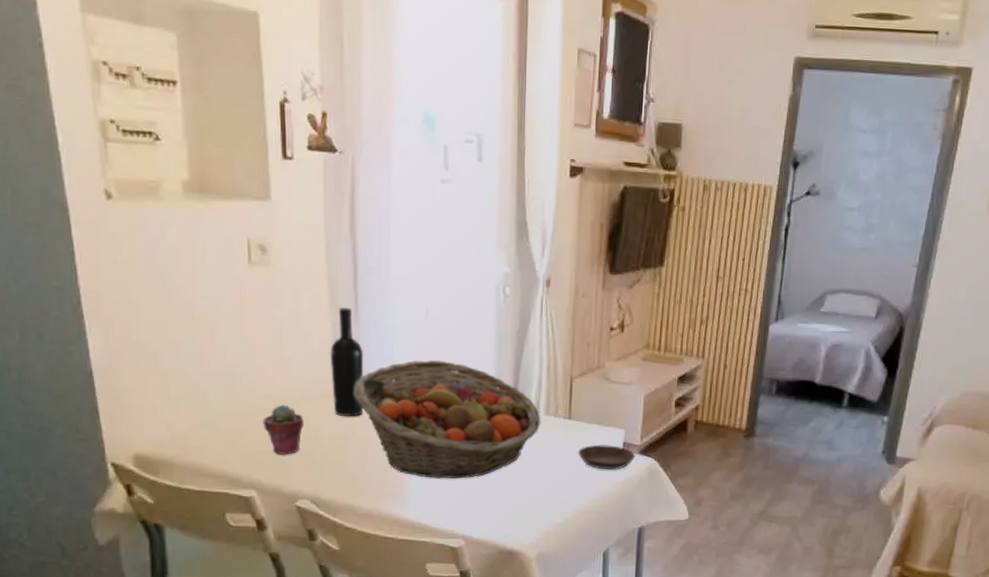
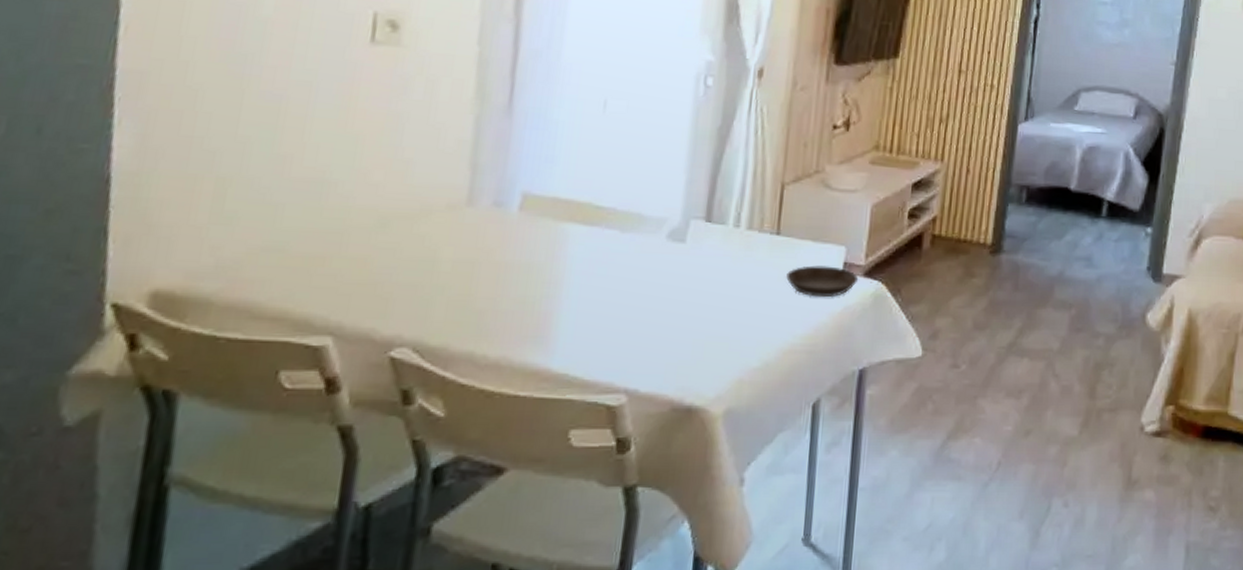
potted succulent: present [263,404,304,455] -> none [357,219,419,287]
wine bottle: present [330,308,364,417] -> none [463,98,514,236]
fruit basket: present [353,359,541,479] -> none [493,162,742,314]

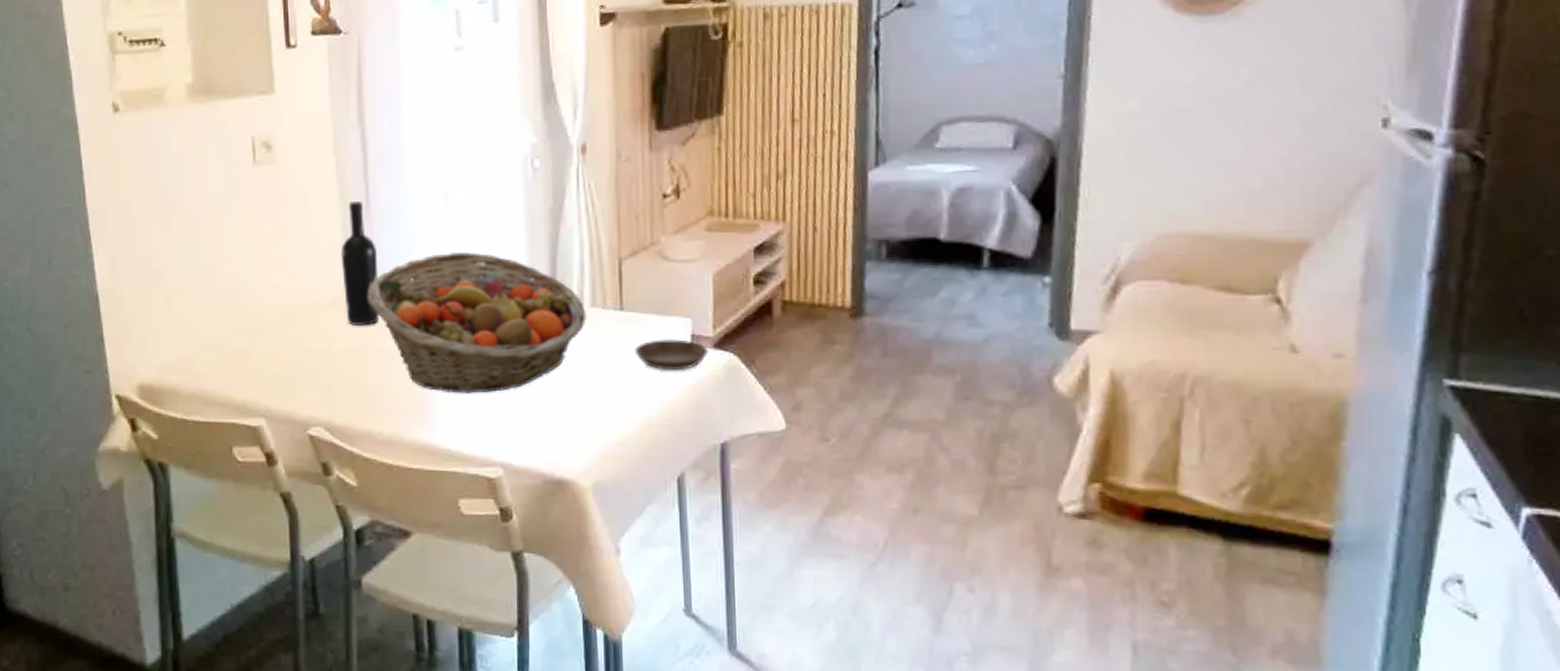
wine bottle: none [463,98,514,236] -> present [340,201,380,327]
fruit basket: none [493,162,742,314] -> present [367,252,587,393]

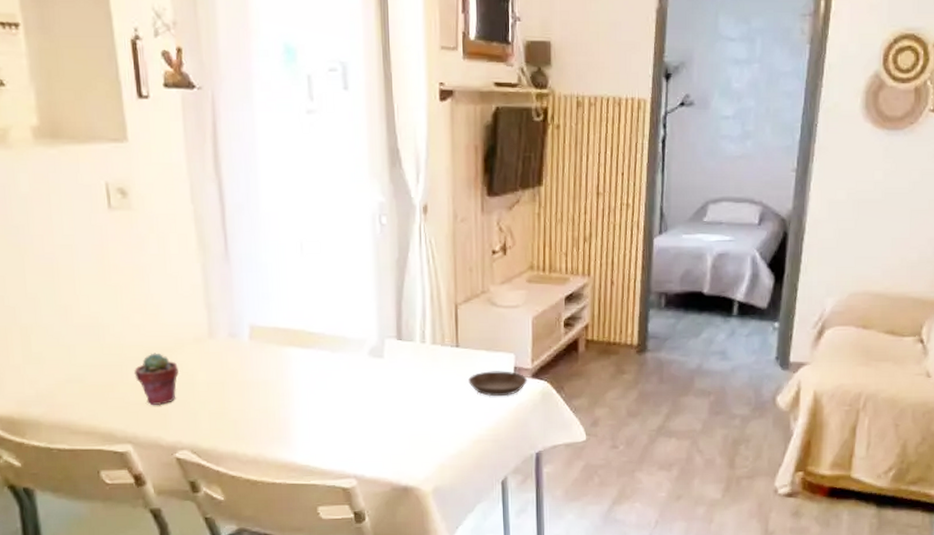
potted succulent: none [271,317,315,375] -> present [134,353,179,405]
wine bottle: present [340,201,380,327] -> none [201,248,241,361]
fruit basket: present [367,252,587,393] -> none [229,295,428,418]

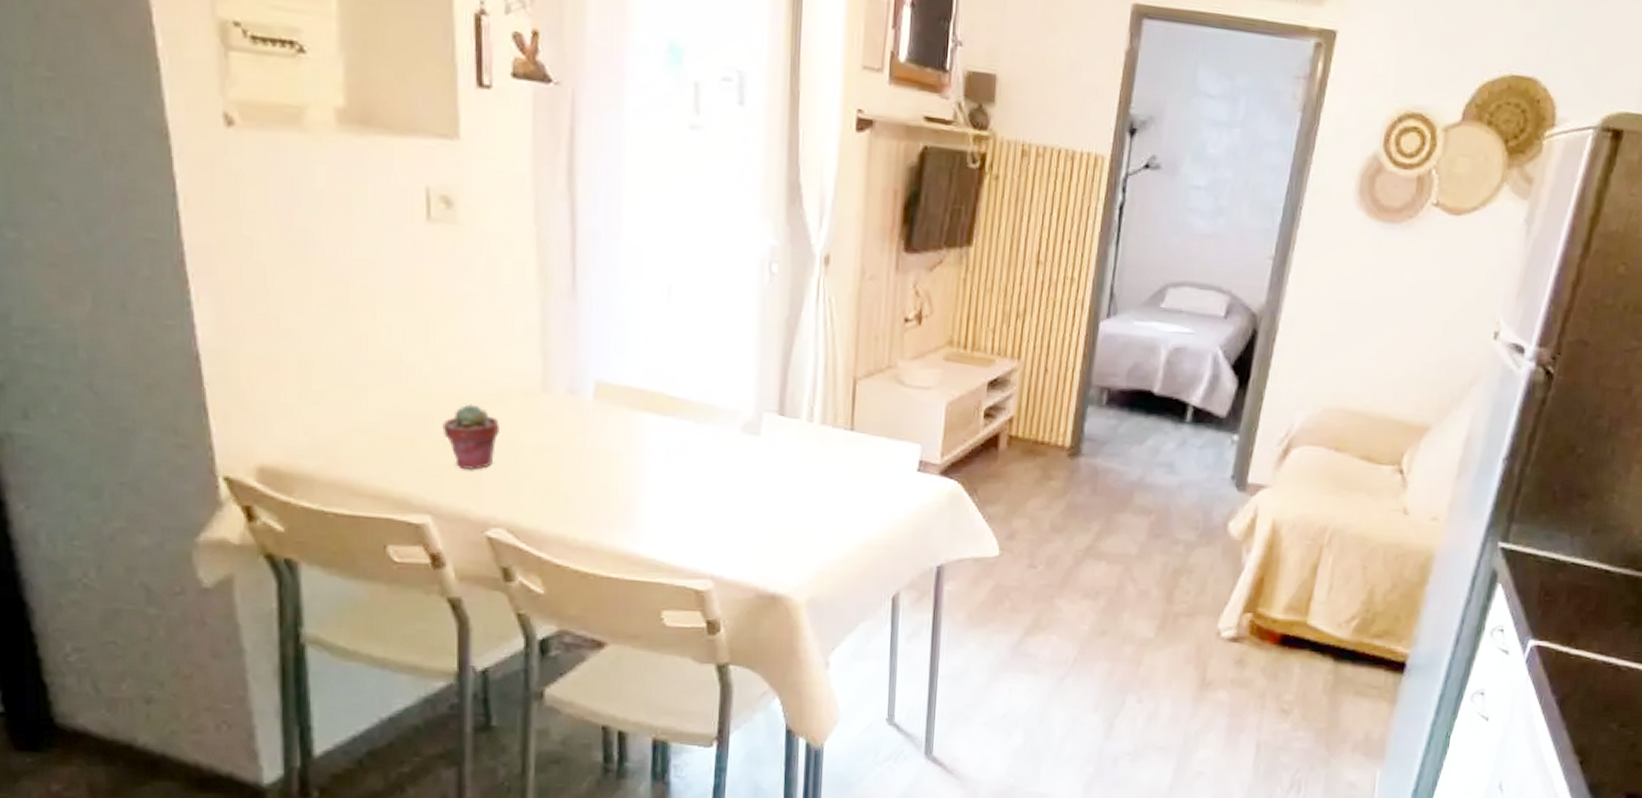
saucer: present [468,371,528,397] -> none [862,462,935,495]

